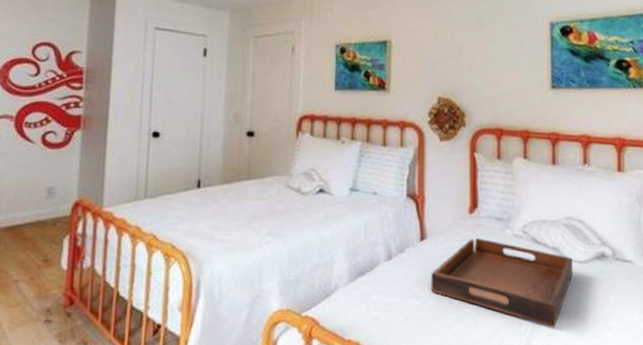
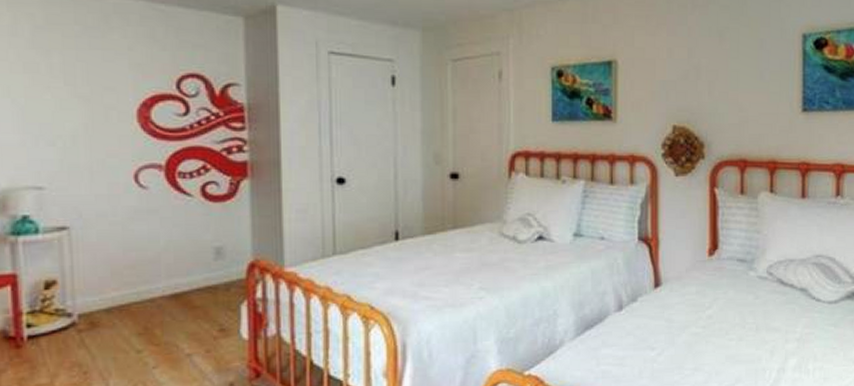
serving tray: present [431,238,574,328] -> none [667,282,822,373]

